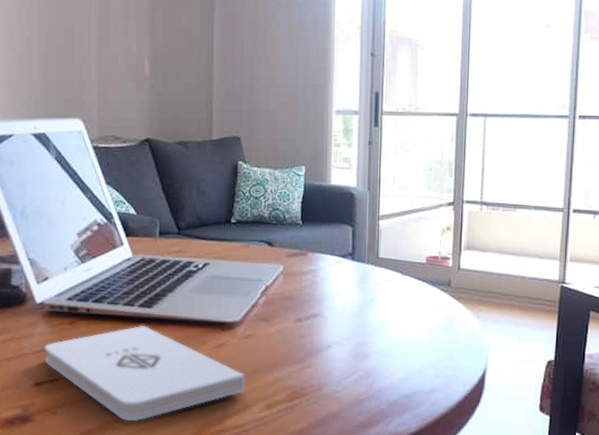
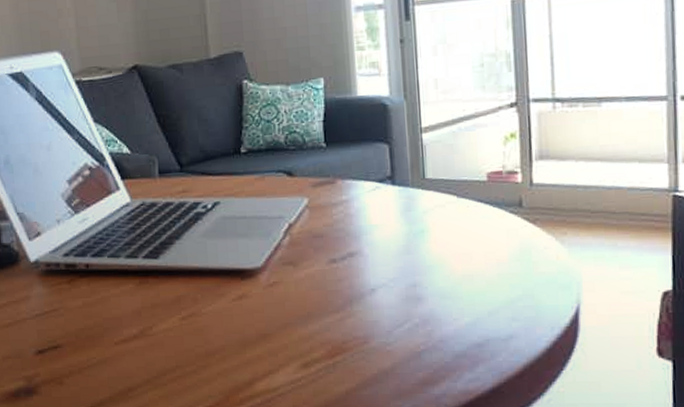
notepad: present [44,325,246,422] -> none [43,279,276,390]

